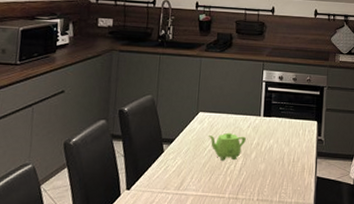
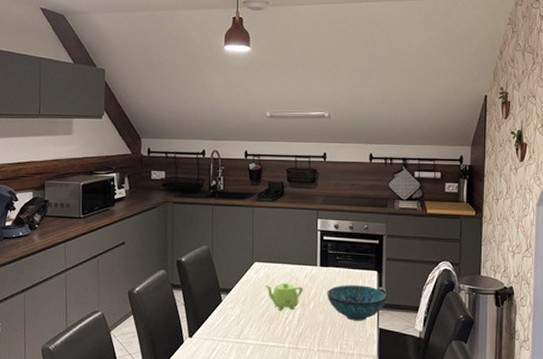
decorative bowl: none [269,135,326,170] -> present [327,285,387,321]

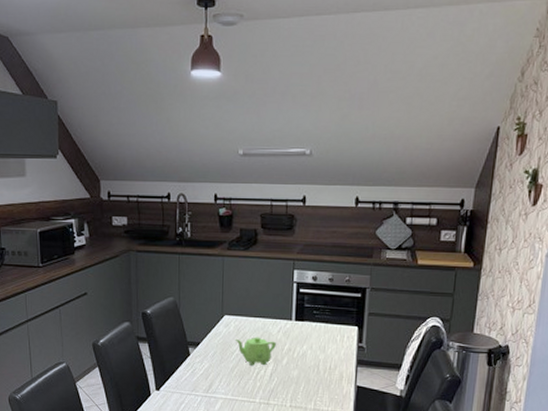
decorative bowl: present [327,285,387,321] -> none [302,340,368,378]

